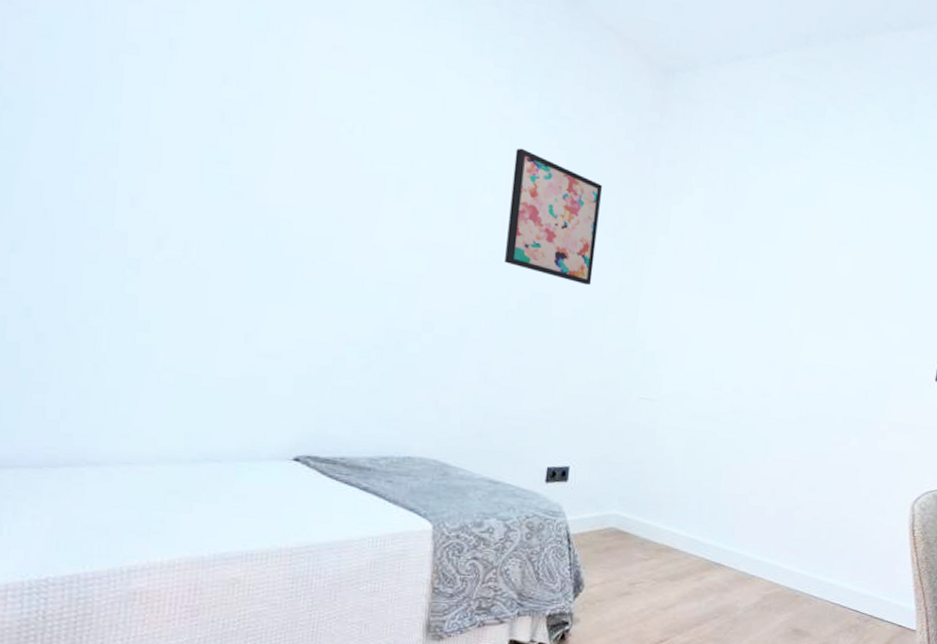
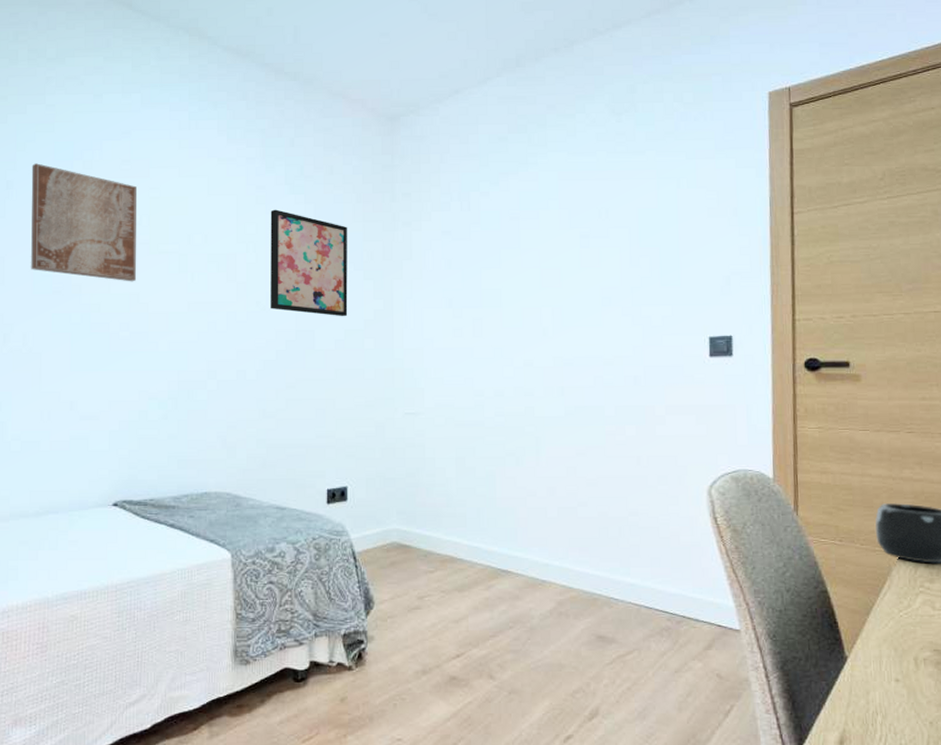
wall art: none [200,23,351,202] -> present [31,163,136,282]

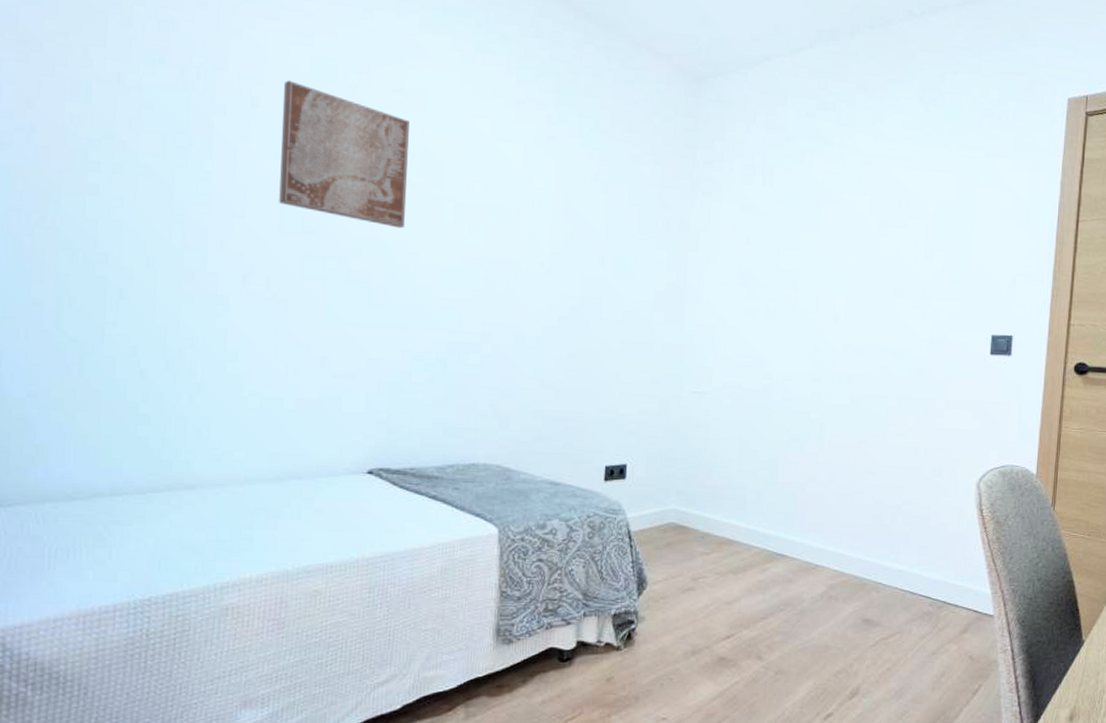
wall art: present [270,209,348,317] -> none [555,163,643,287]

